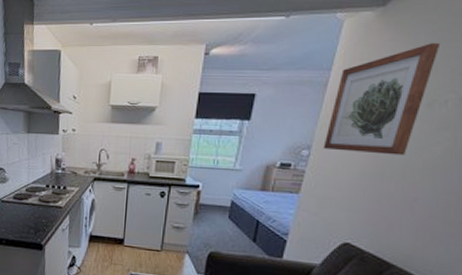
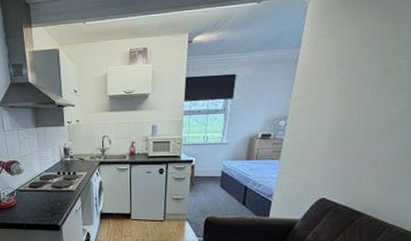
wall art: present [323,43,441,156] -> none [297,16,393,119]

